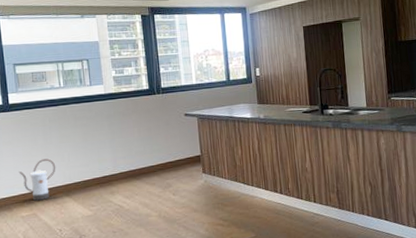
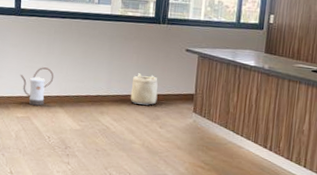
basket: none [137,144,166,177] -> present [130,73,159,105]

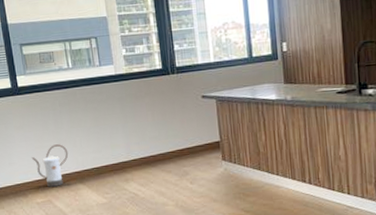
basket: present [130,73,159,105] -> none [151,129,182,164]

